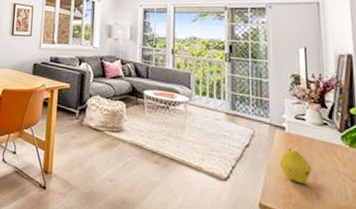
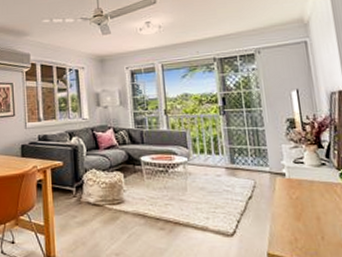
fruit: present [279,148,312,184] -> none [282,194,315,228]

